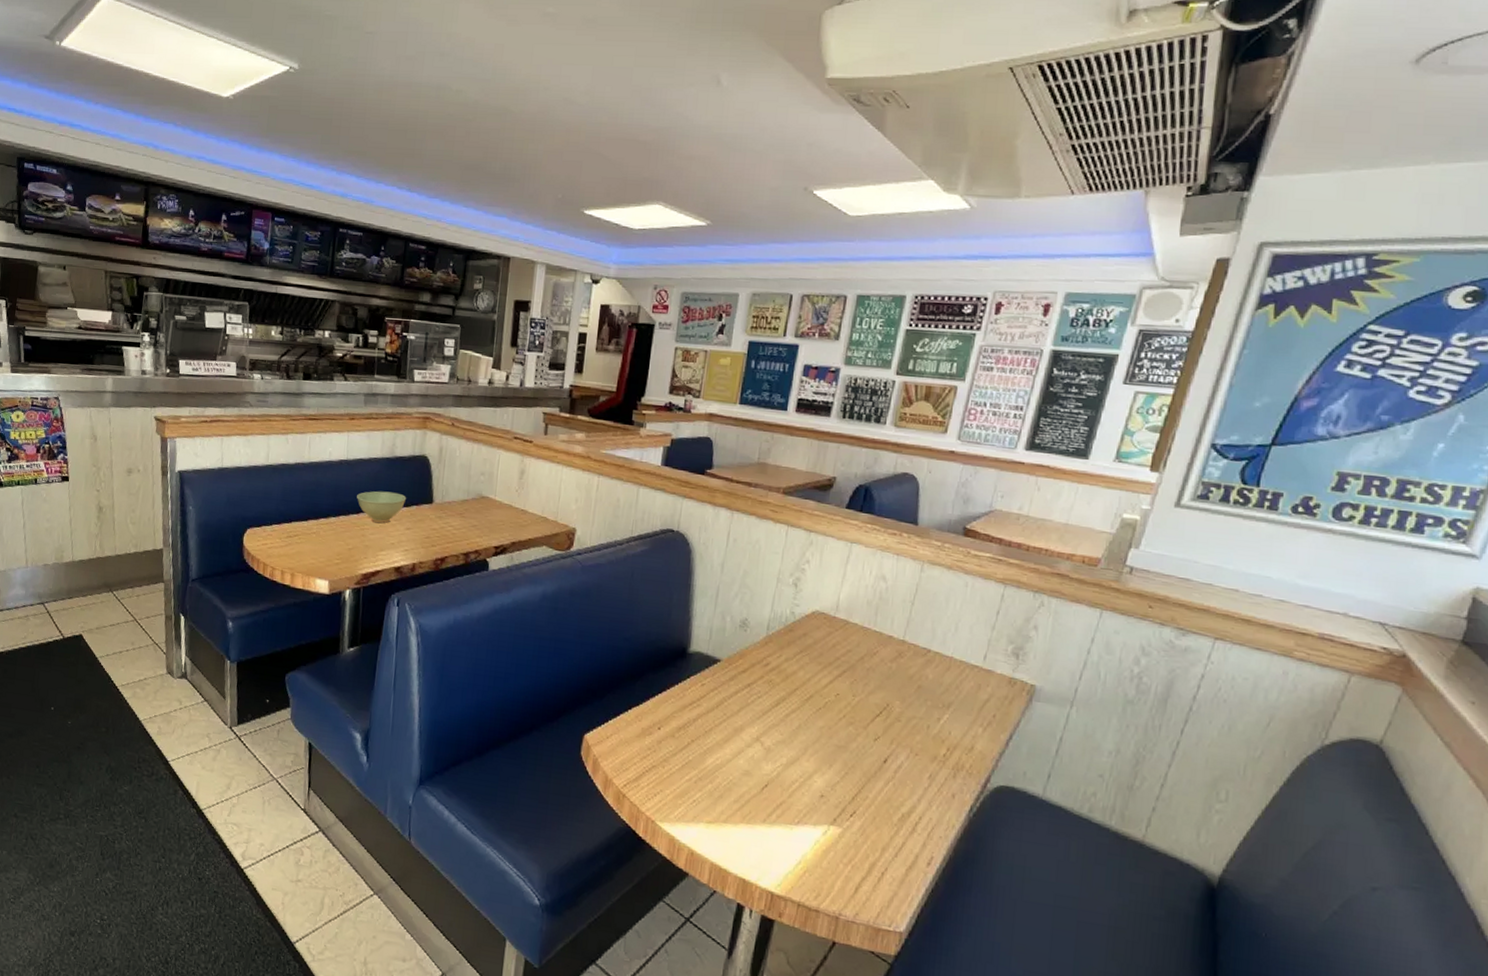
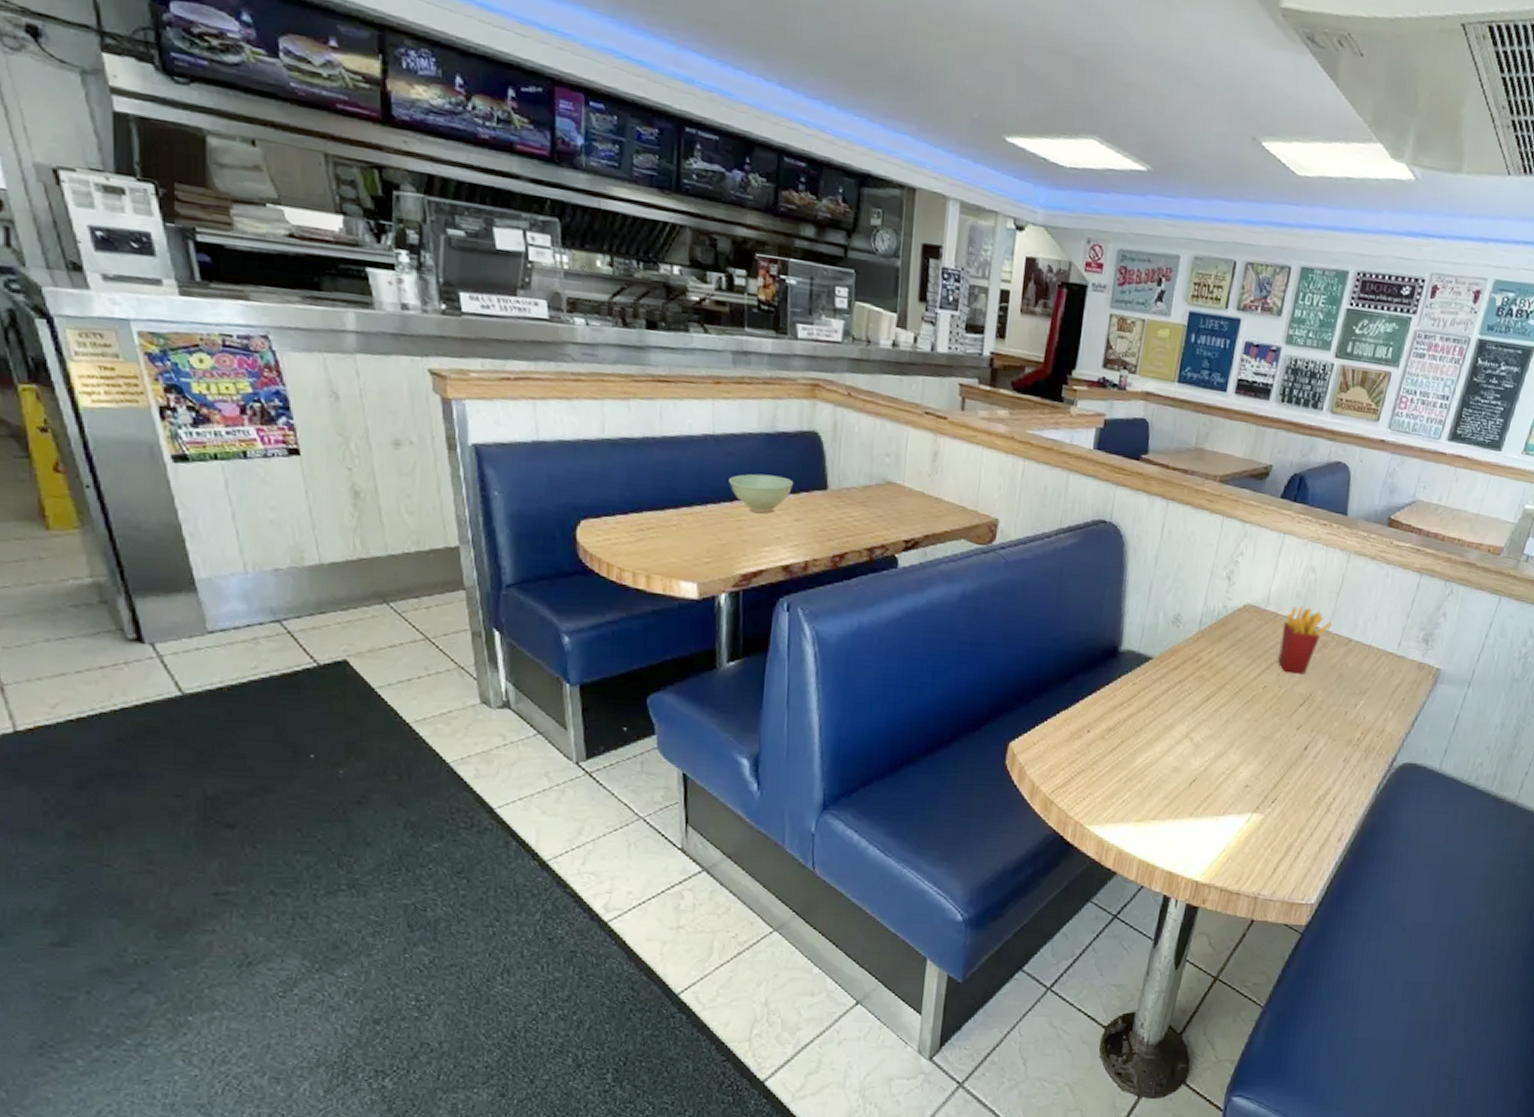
french fries: none [849,614,907,684] -> present [1277,606,1332,674]

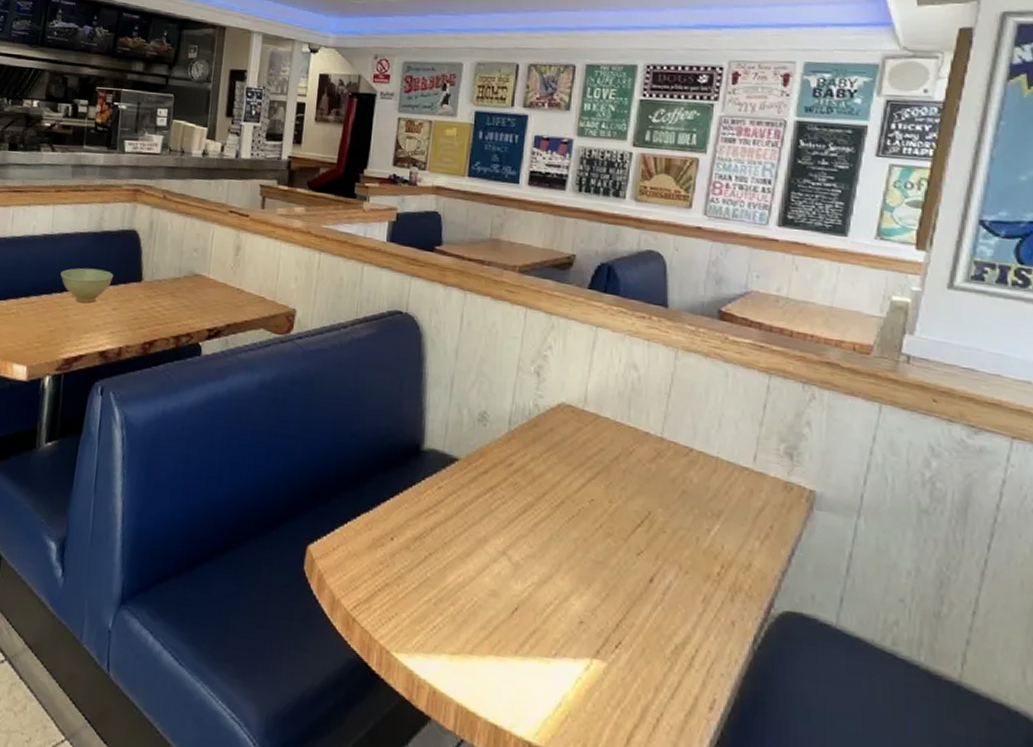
french fries: present [1277,606,1332,674] -> none [603,407,666,488]

